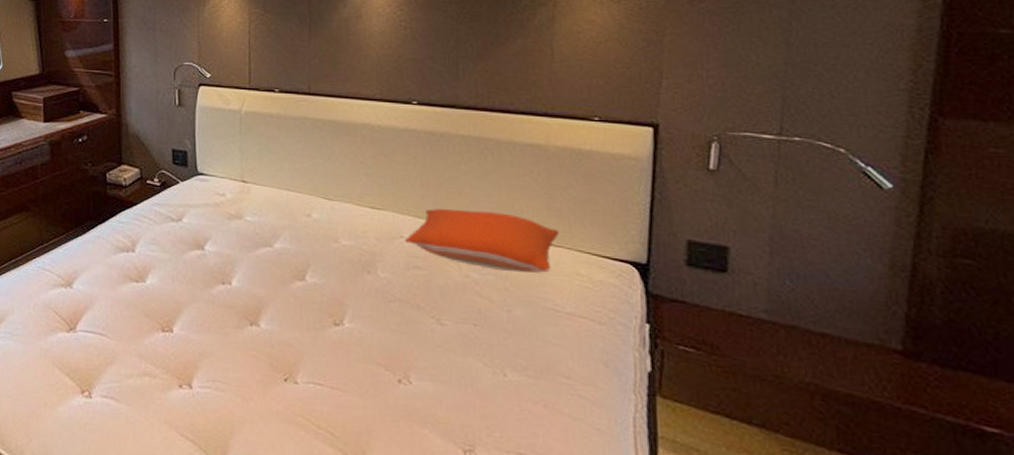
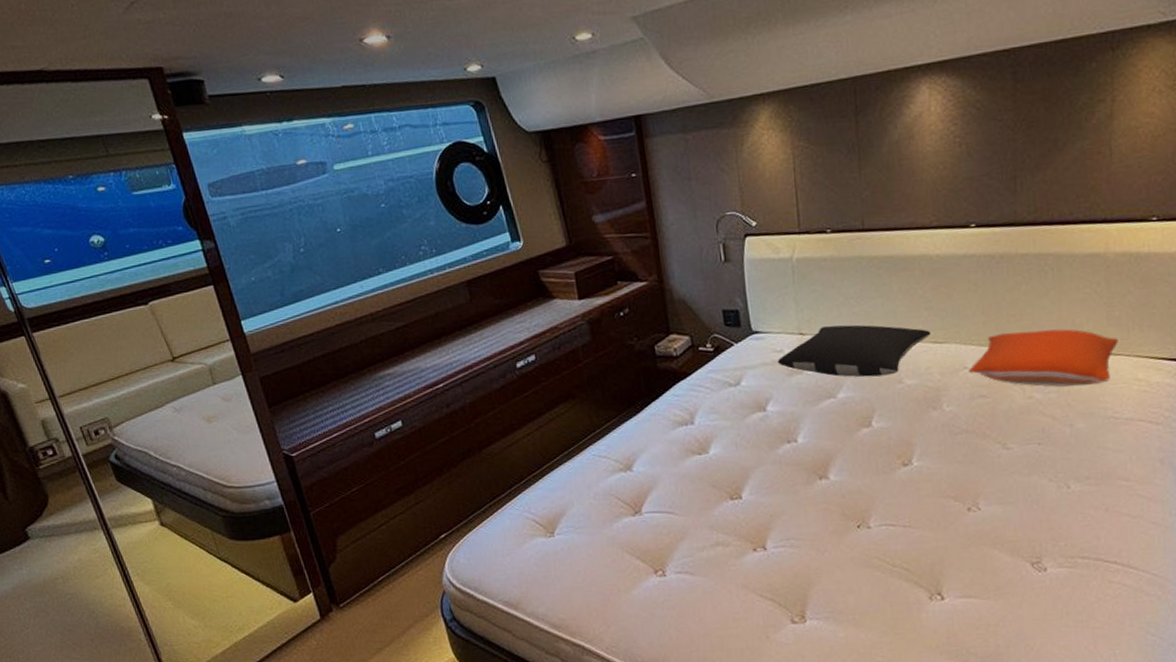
pillow: none [218,177,369,233] -> present [777,324,931,377]

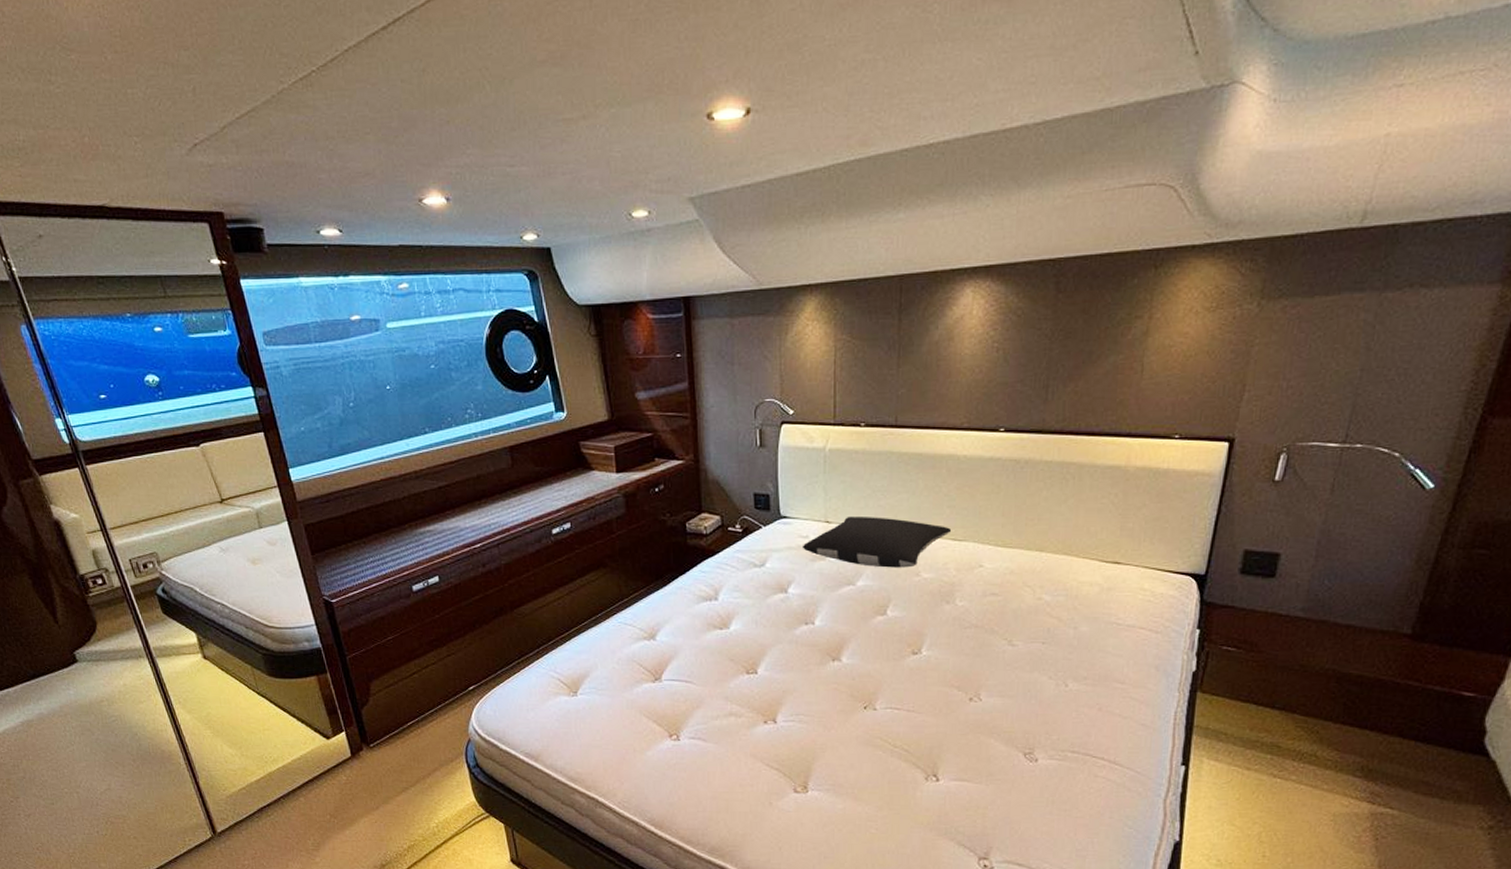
pillow: present [968,328,1118,387] -> none [983,535,1129,592]

